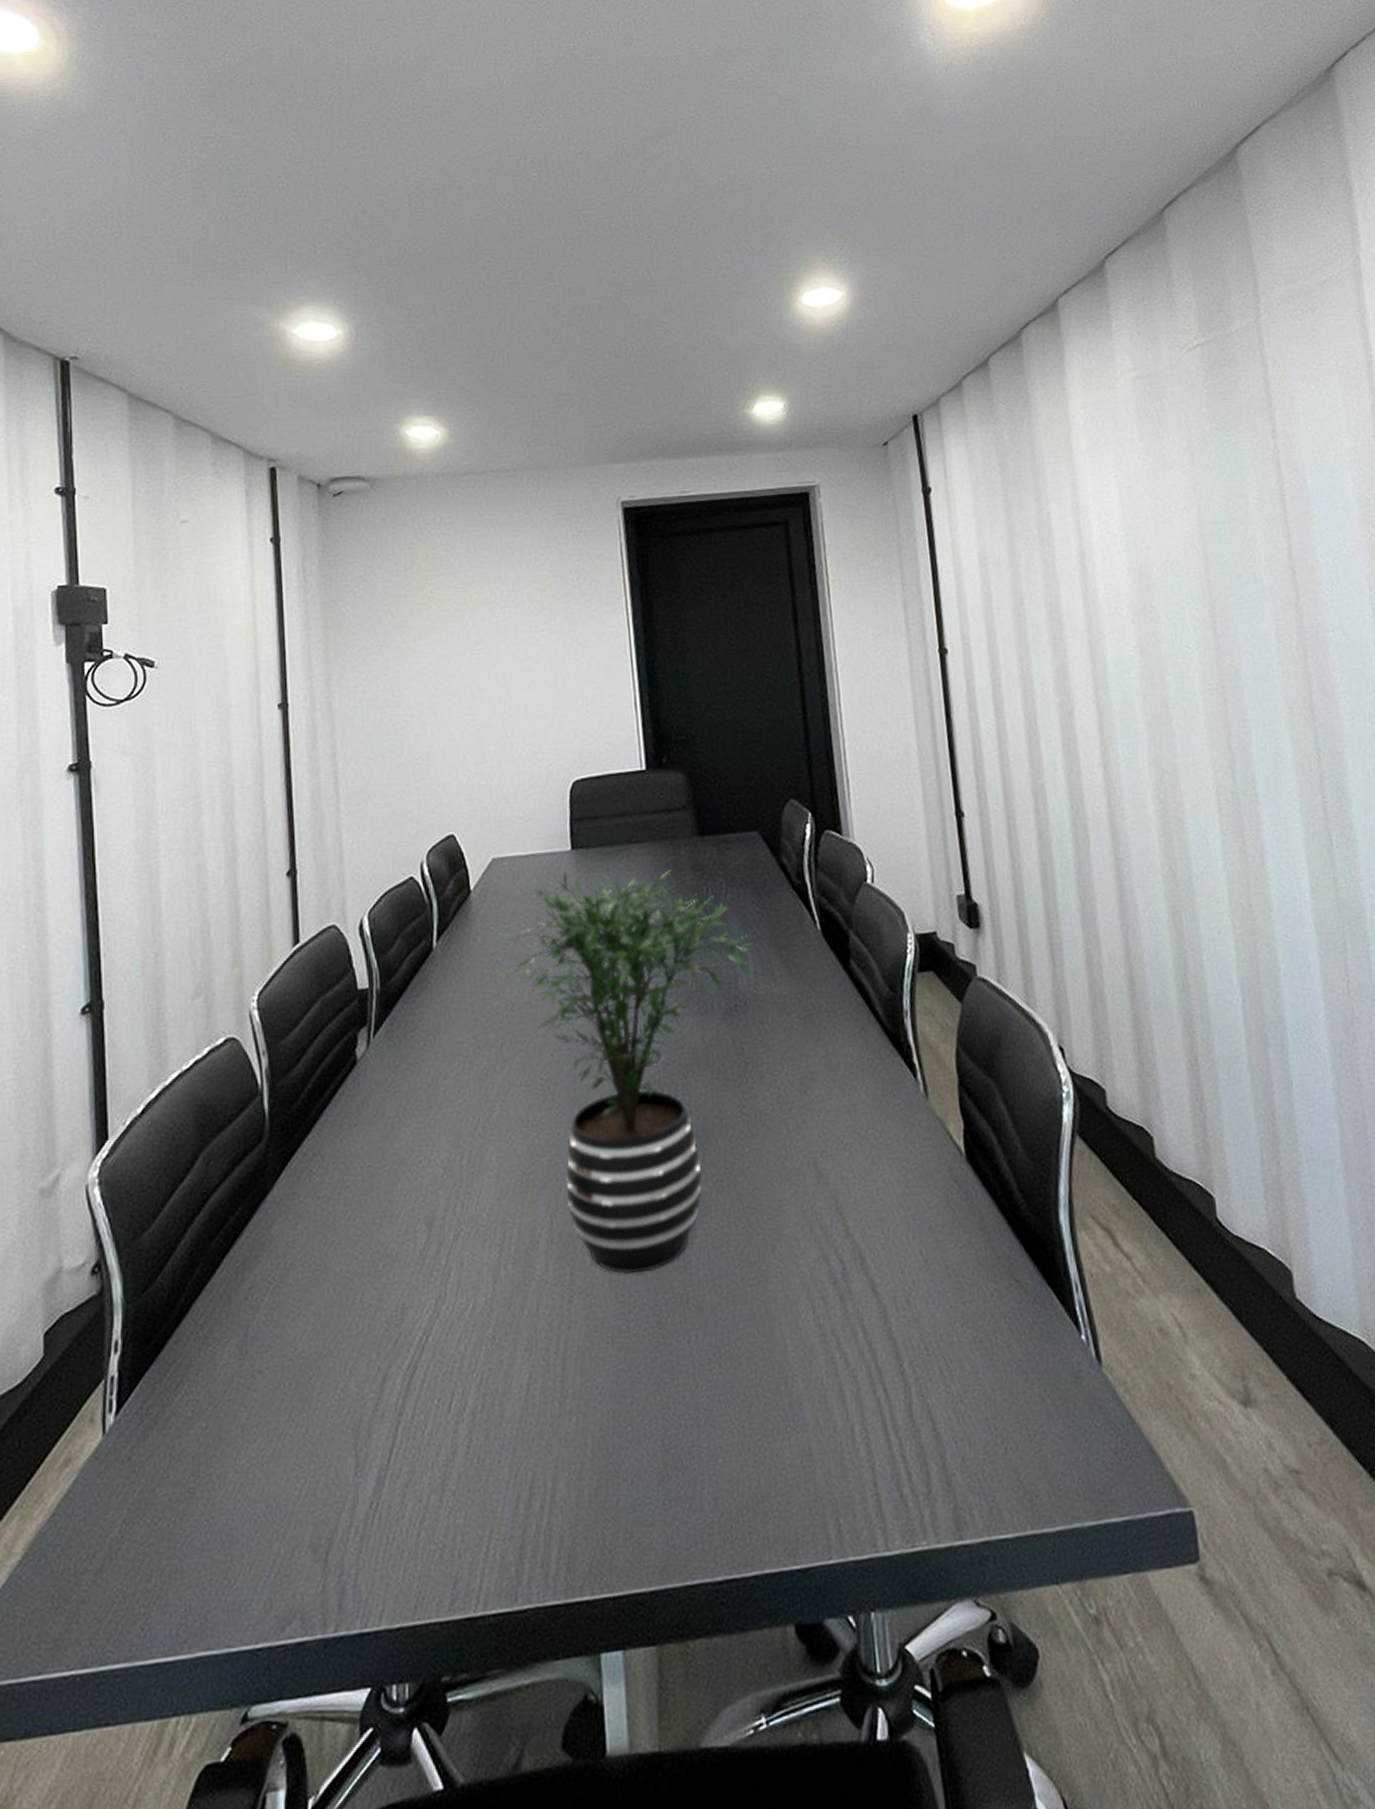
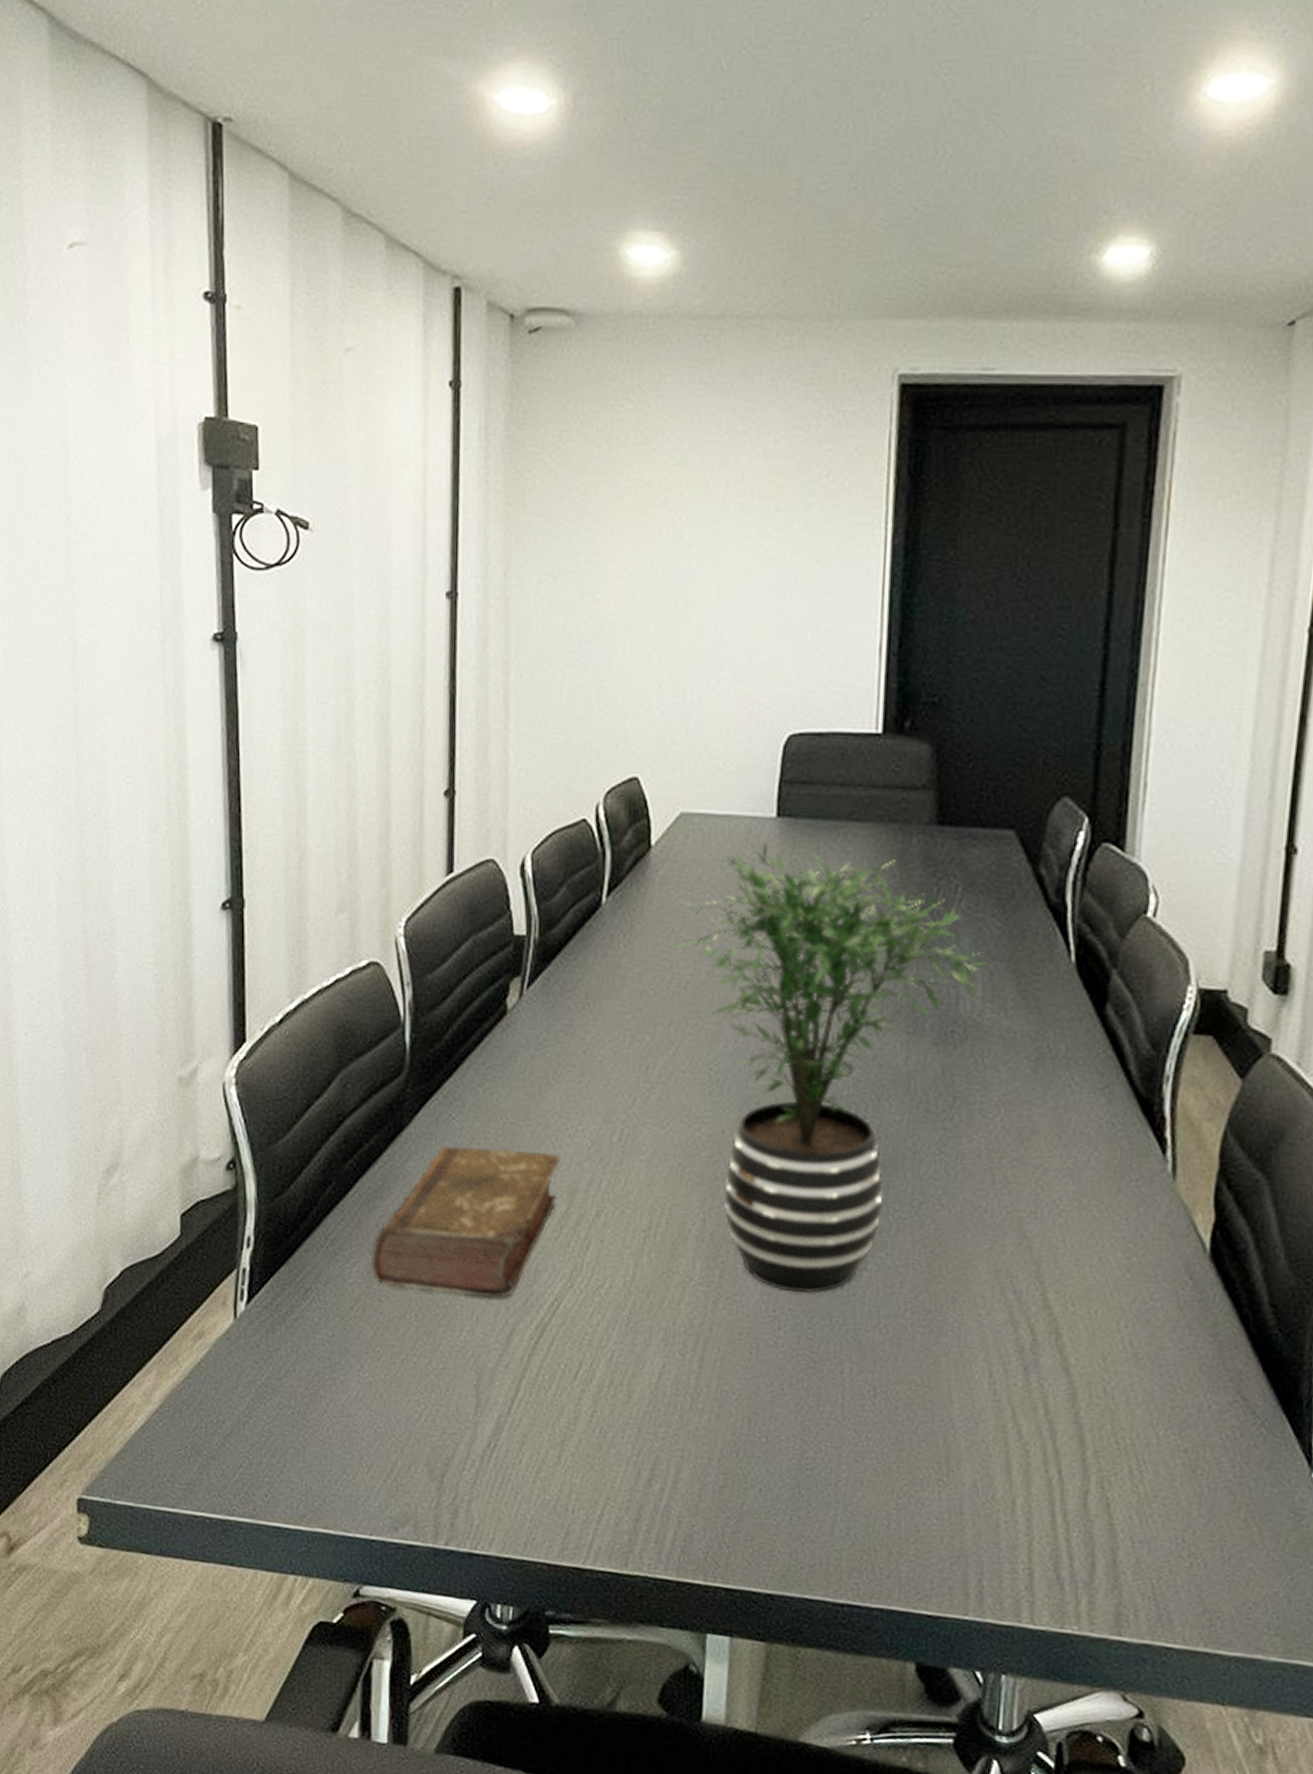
book: none [242,1188,417,1359] -> present [372,1145,560,1299]

